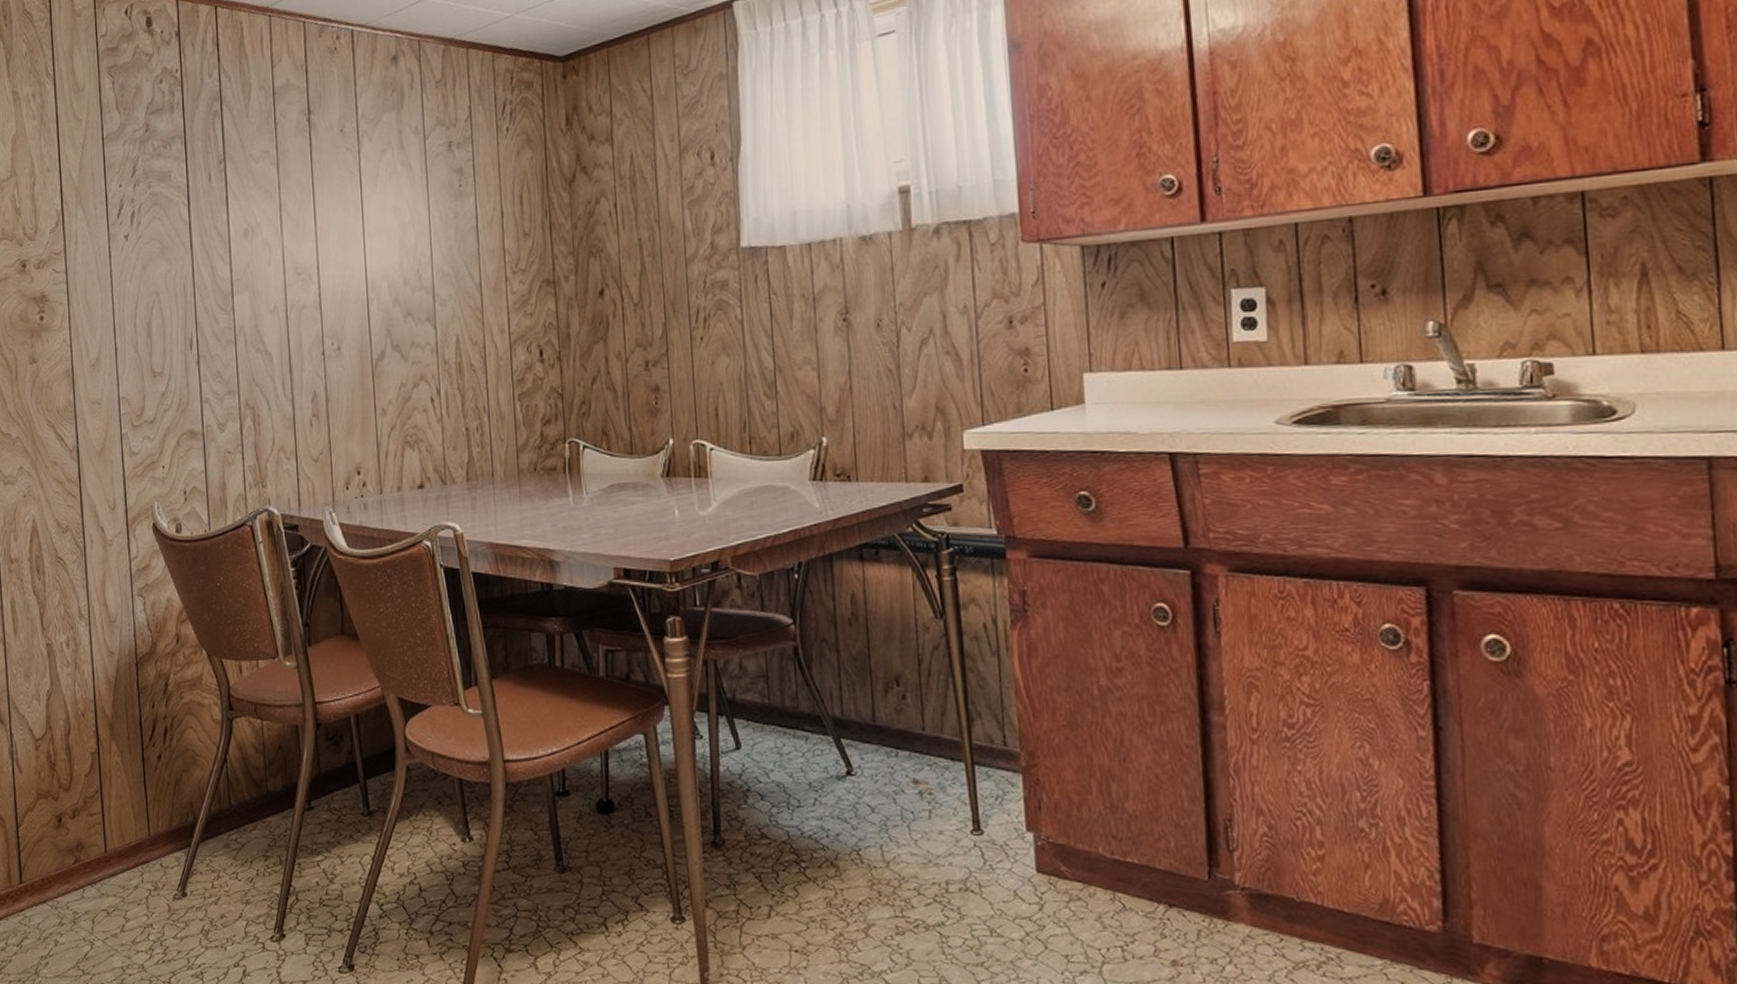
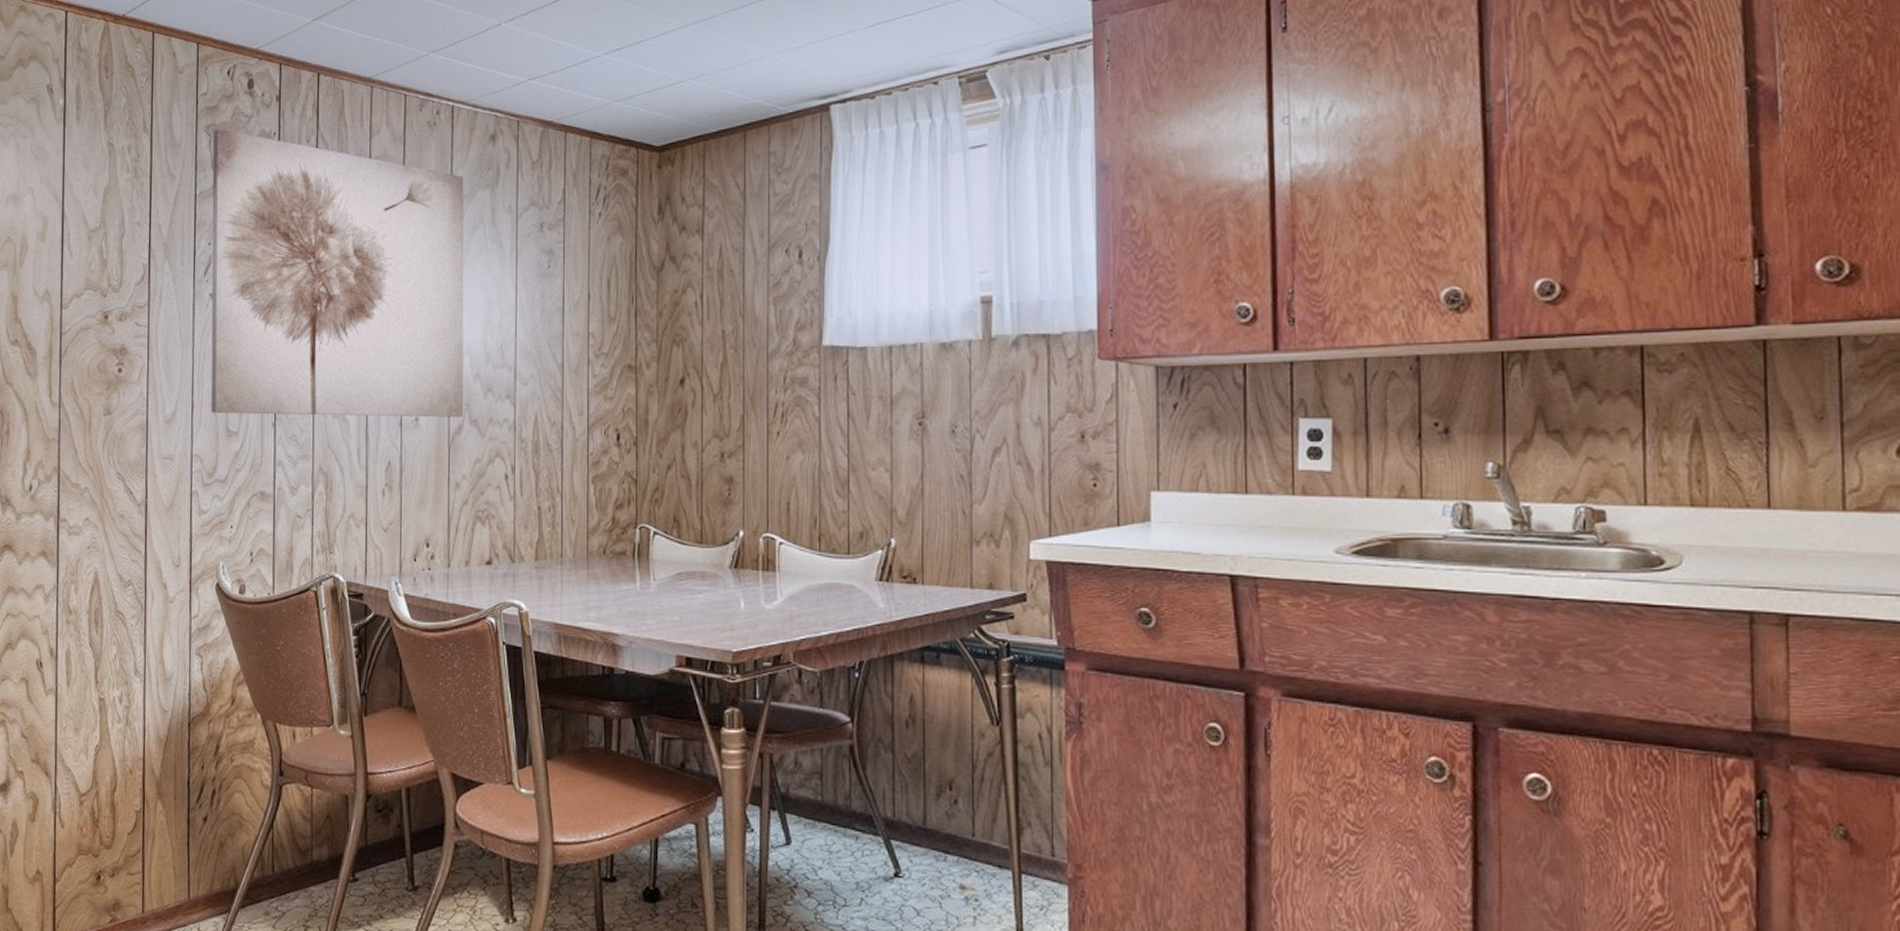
wall art: none [115,69,386,355] -> present [211,128,464,417]

